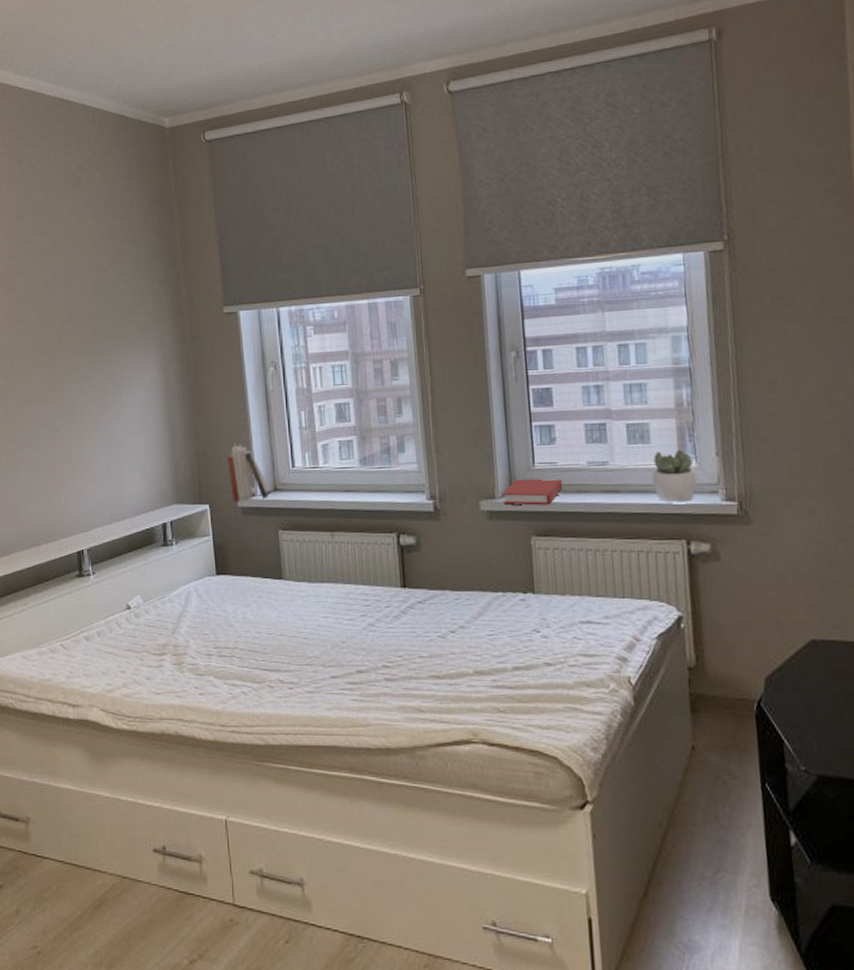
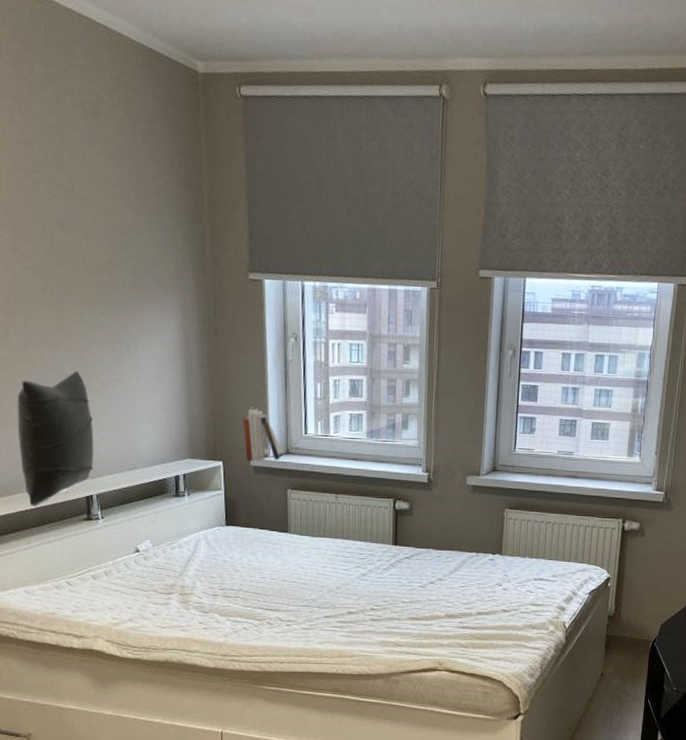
pillow: none [13,425,84,564] -> present [17,371,94,505]
book: present [502,478,563,506] -> none [486,460,536,484]
succulent plant: present [651,450,697,503] -> none [605,447,639,490]

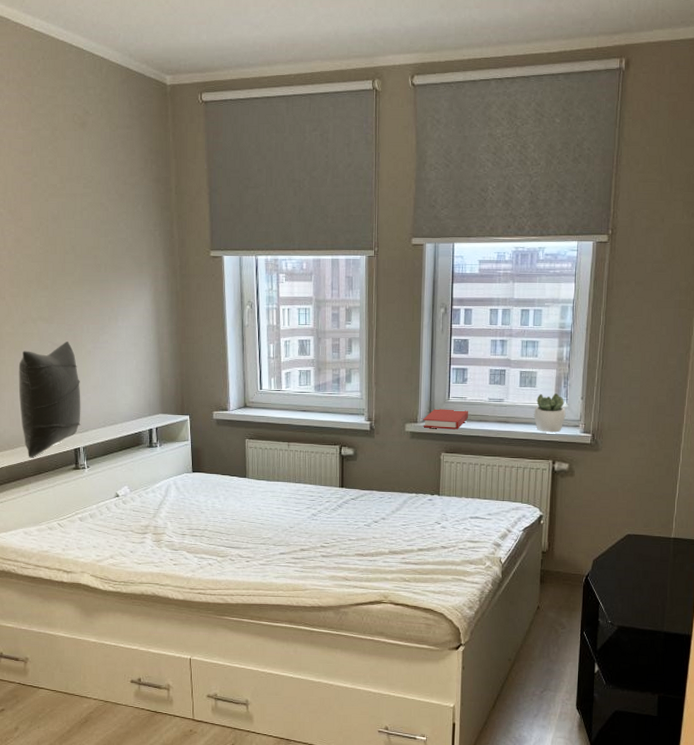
books: present [243,407,284,462] -> none [207,367,242,415]
book: none [486,460,536,484] -> present [423,409,469,430]
succulent plant: none [605,447,639,490] -> present [534,393,566,433]

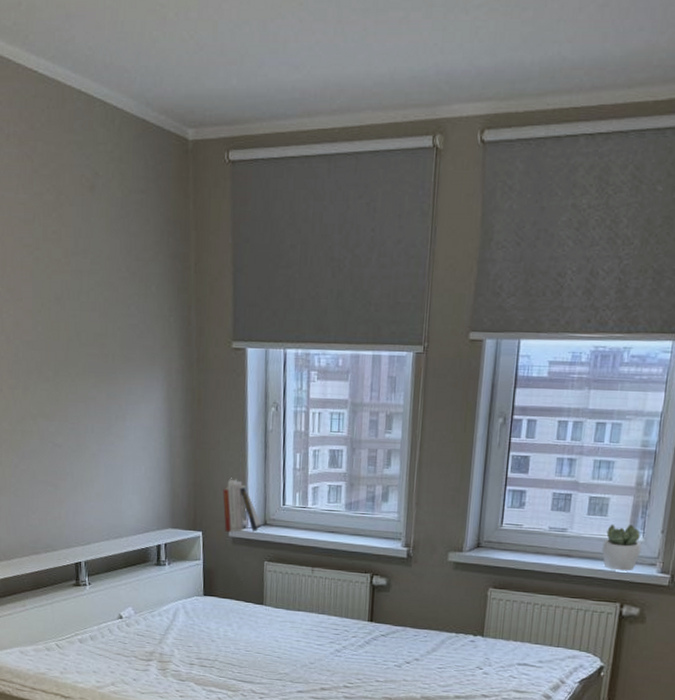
pillow: present [18,342,81,457] -> none [16,442,84,570]
books: none [207,367,242,415] -> present [223,478,262,533]
book: present [423,409,469,430] -> none [469,536,525,562]

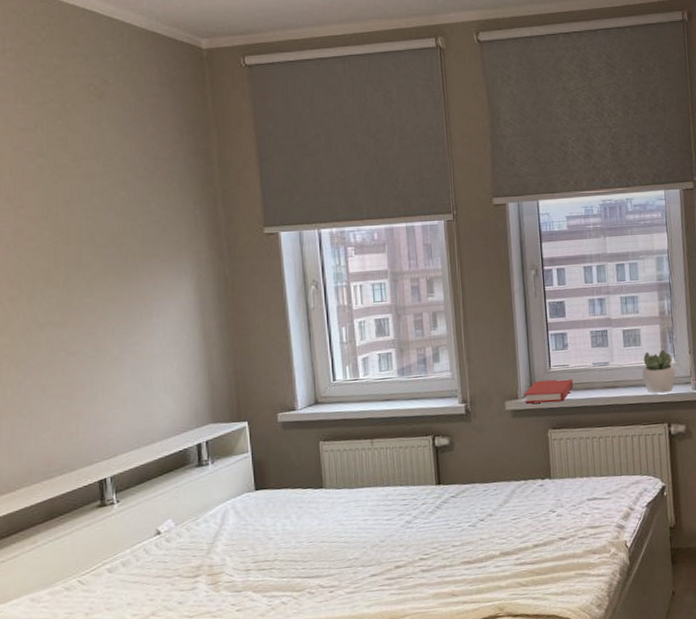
books: present [223,478,262,533] -> none [267,361,313,418]
book: none [469,536,525,562] -> present [524,379,574,404]

